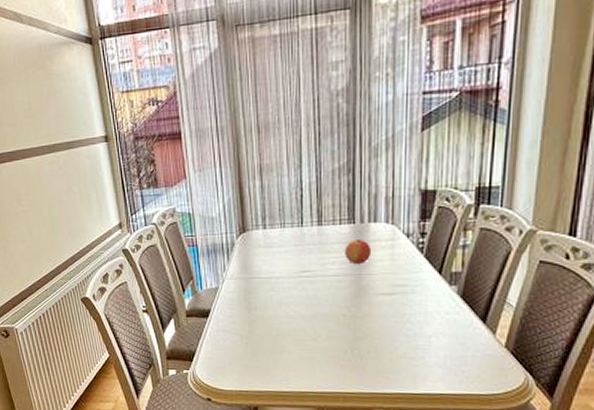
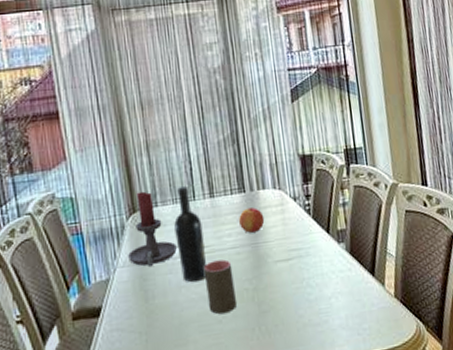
candle holder: none [236,213,282,283] -> present [128,191,178,268]
wine bottle: none [280,212,307,302] -> present [174,186,206,283]
cup: none [304,285,332,334] -> present [203,259,236,315]

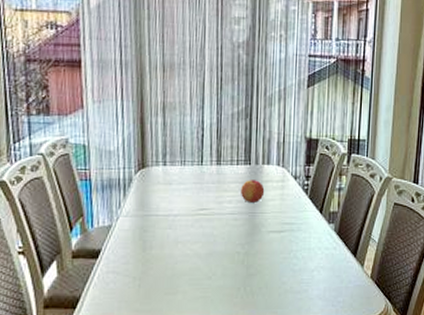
candle holder: present [128,191,178,268] -> none [132,149,180,221]
wine bottle: present [174,186,206,283] -> none [179,151,206,240]
cup: present [203,259,236,315] -> none [201,223,228,272]

